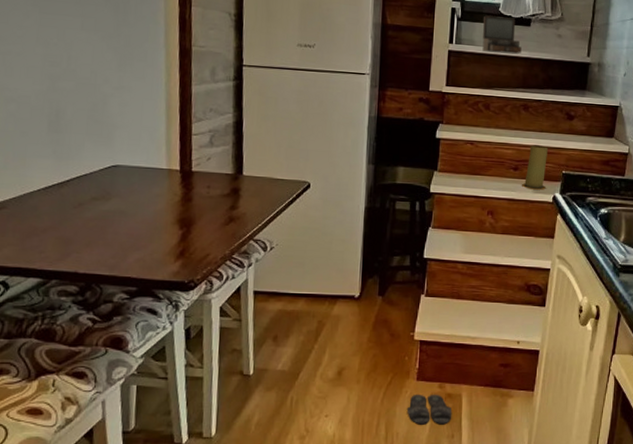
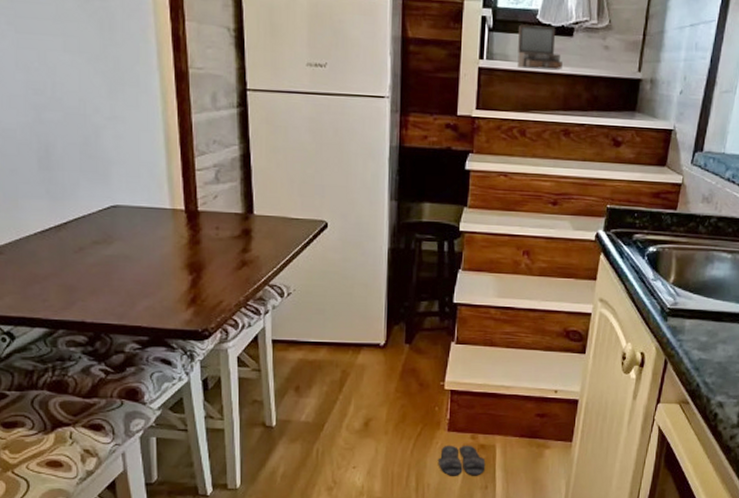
candle: present [522,145,548,190] -> none [561,176,591,227]

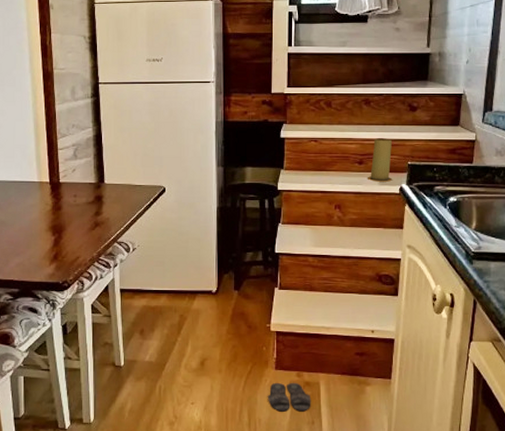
decorative box: present [517,24,562,71] -> none [321,16,360,51]
candle: none [561,176,591,227] -> present [368,138,392,182]

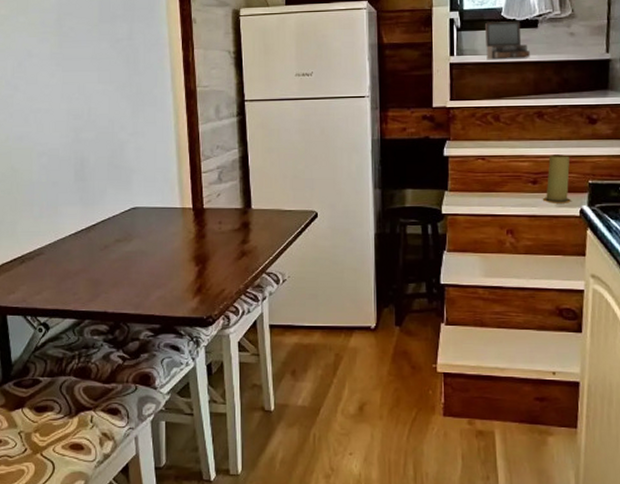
slippers: present [267,382,311,412] -> none [435,430,486,465]
decorative box: none [321,16,360,51] -> present [485,21,530,60]

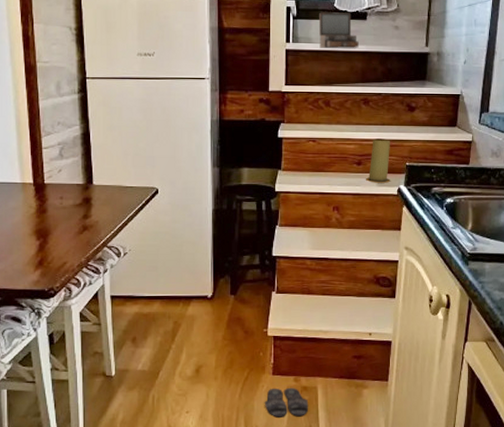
slippers: none [435,430,486,465] -> present [264,387,309,418]

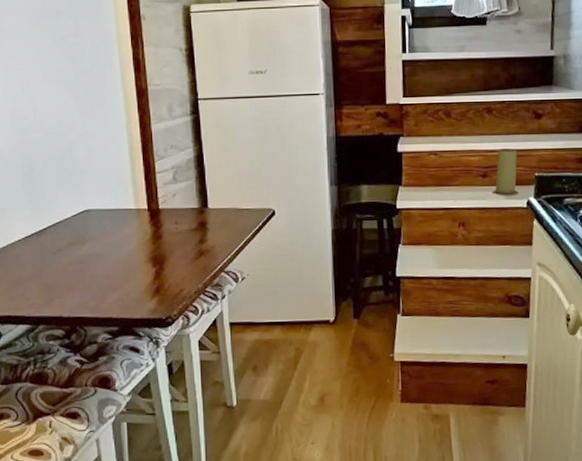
slippers: present [264,387,309,418] -> none [393,415,441,448]
decorative box: present [319,12,359,49] -> none [436,19,479,57]

